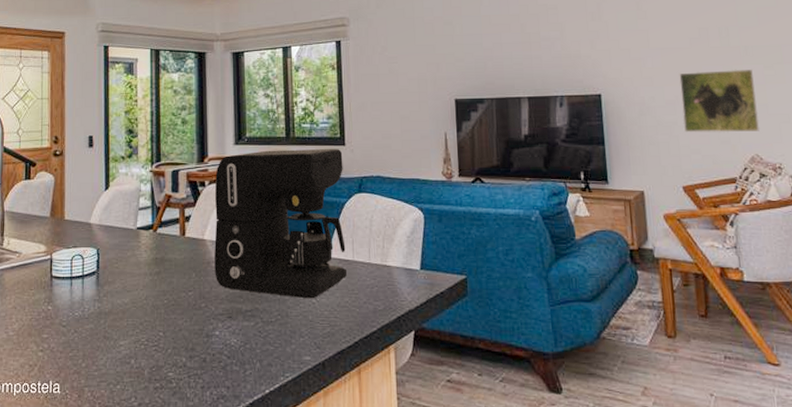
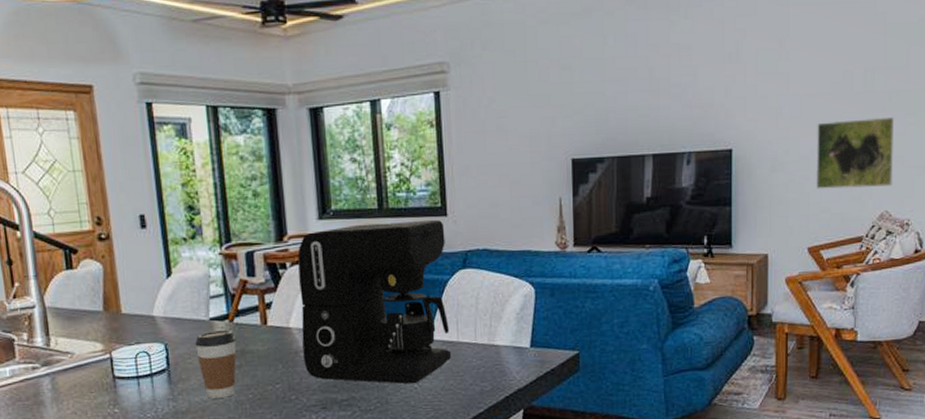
coffee cup: none [122,238,158,302] -> present [194,330,237,398]

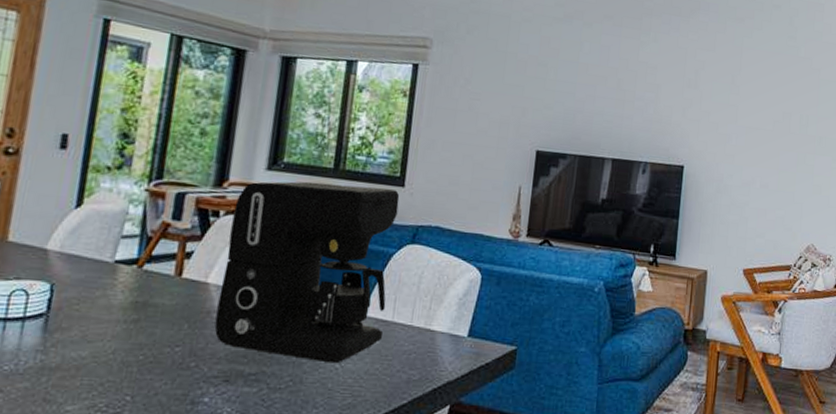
coffee cup: present [194,330,237,398] -> none [86,275,141,356]
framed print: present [815,117,894,189] -> none [753,154,822,222]

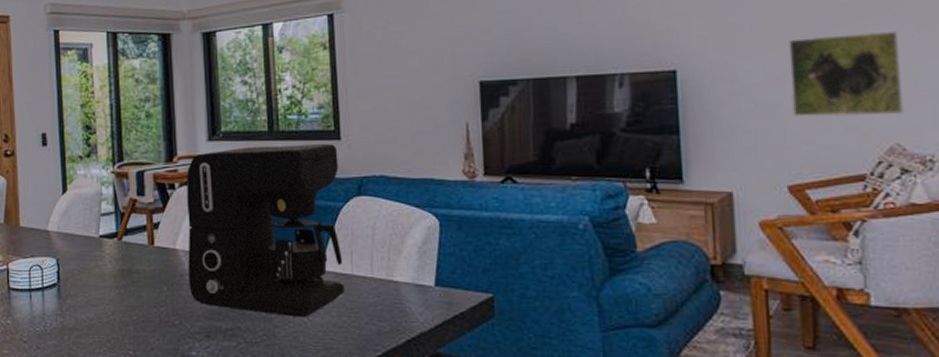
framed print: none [753,154,822,222] -> present [788,31,905,117]

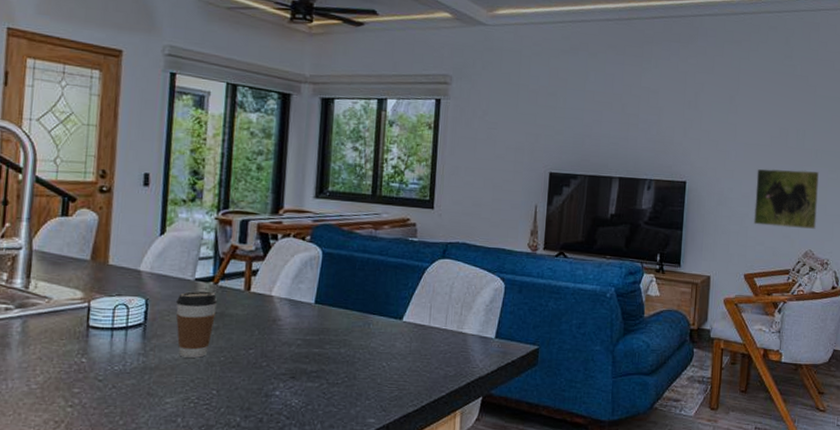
coffee cup: none [84,248,124,317] -> present [175,291,218,358]
coffee maker: present [186,143,344,318] -> none [280,207,430,362]

